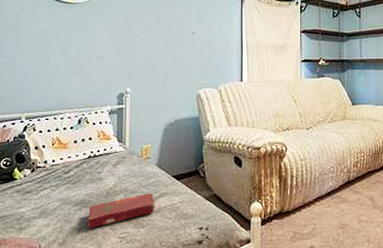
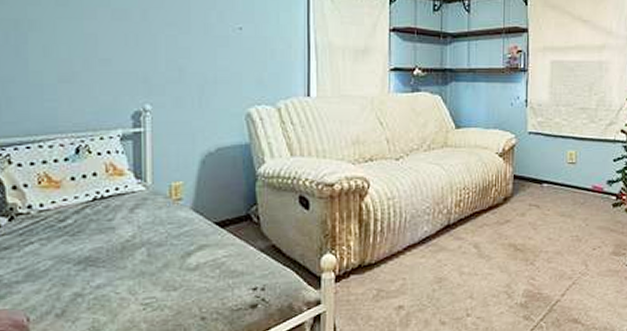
book: present [88,192,156,229] -> none [96,244,192,295]

